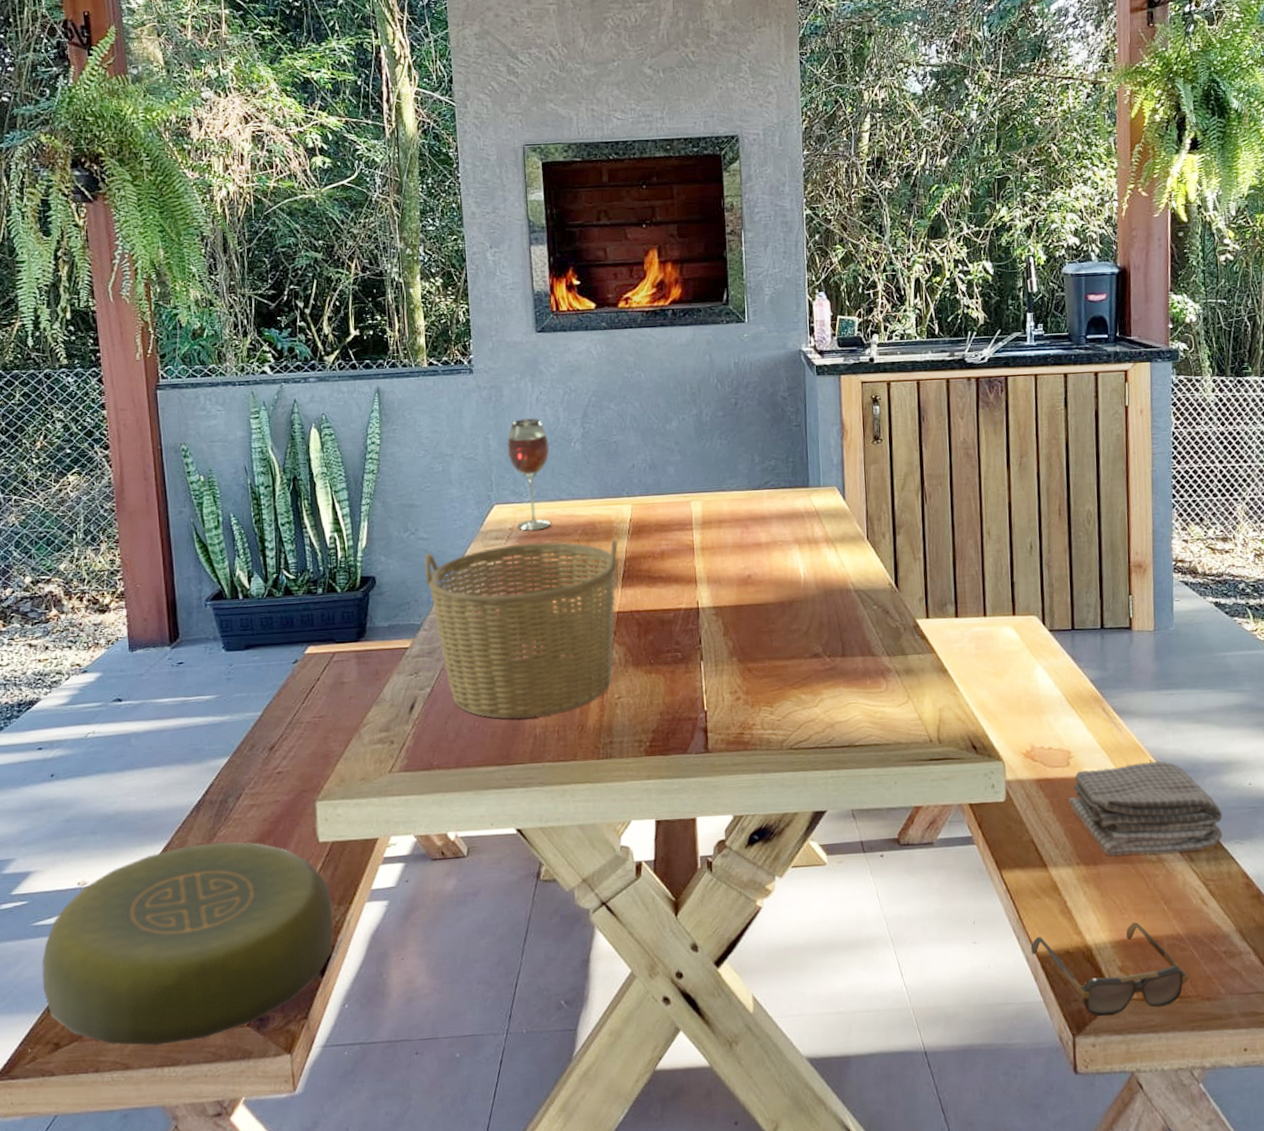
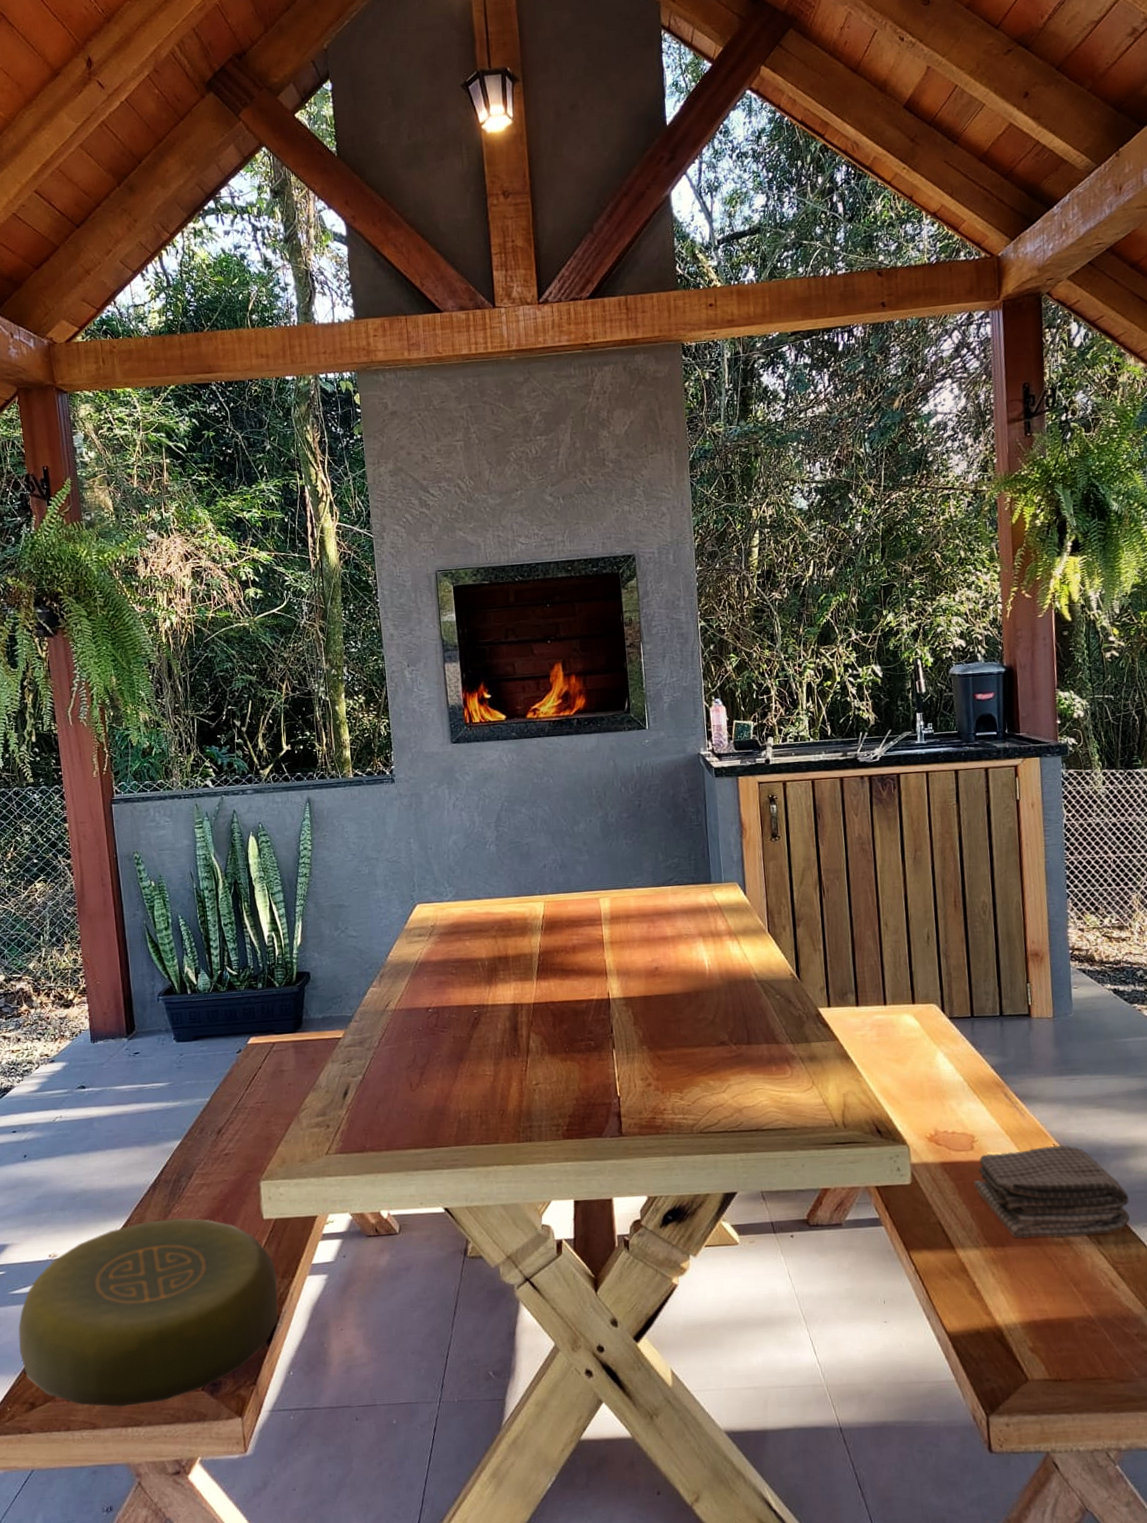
basket: present [424,539,618,720] -> none [353,934,532,1105]
wineglass: present [507,418,552,531] -> none [427,823,470,928]
sunglasses: present [1030,922,1189,1016] -> none [941,1304,1102,1396]

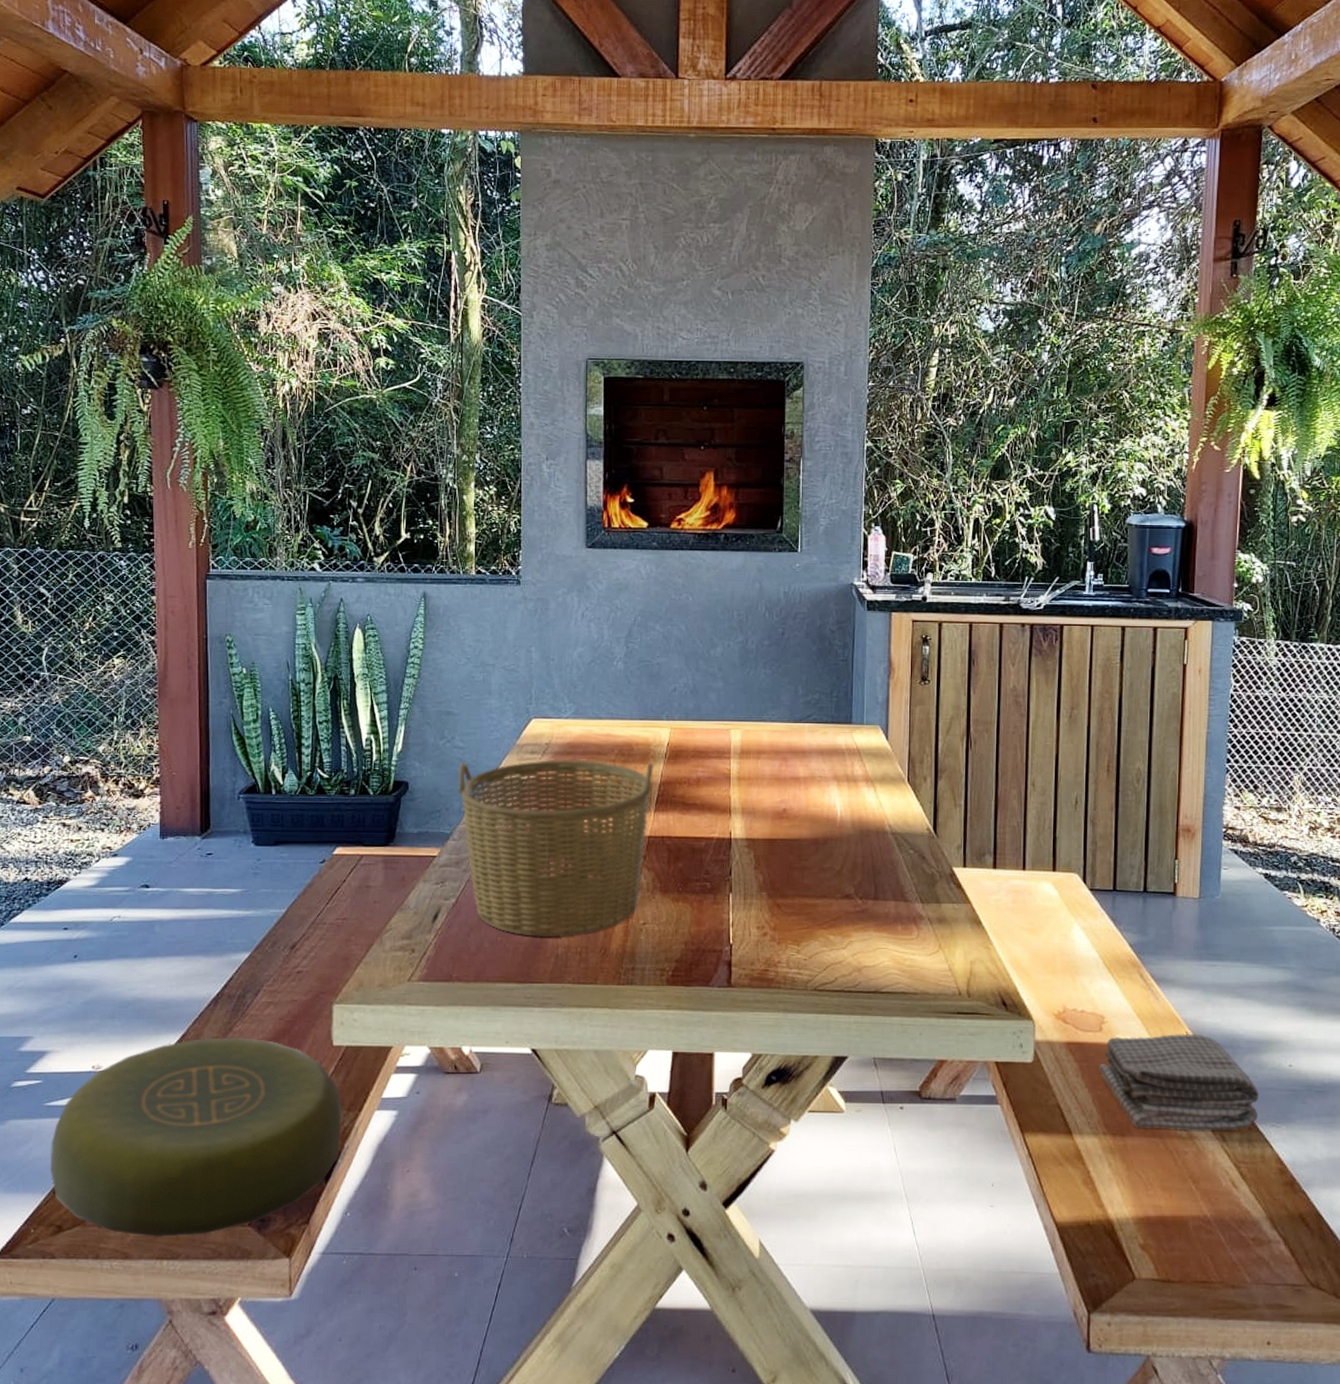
basket: none [353,934,532,1105] -> present [457,759,653,938]

